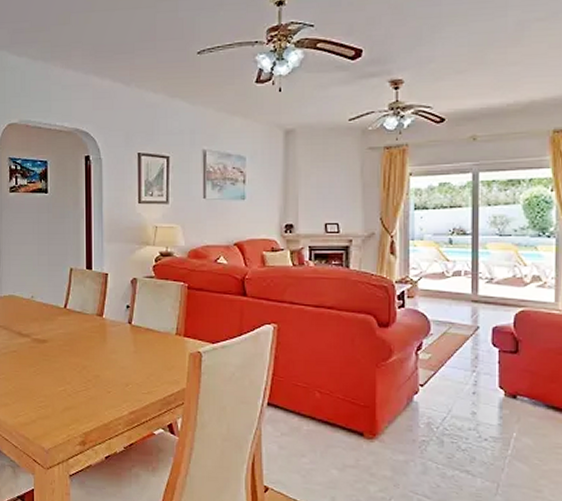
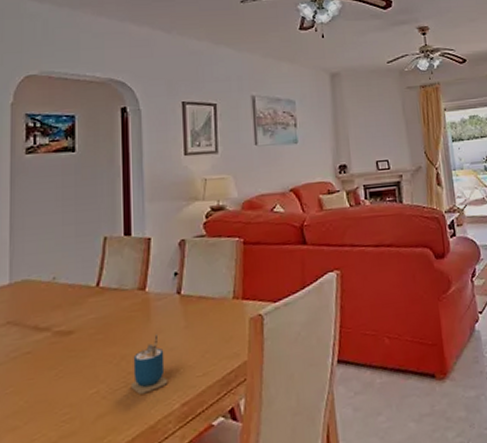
cup: none [90,354,119,399] -> present [130,334,168,395]

